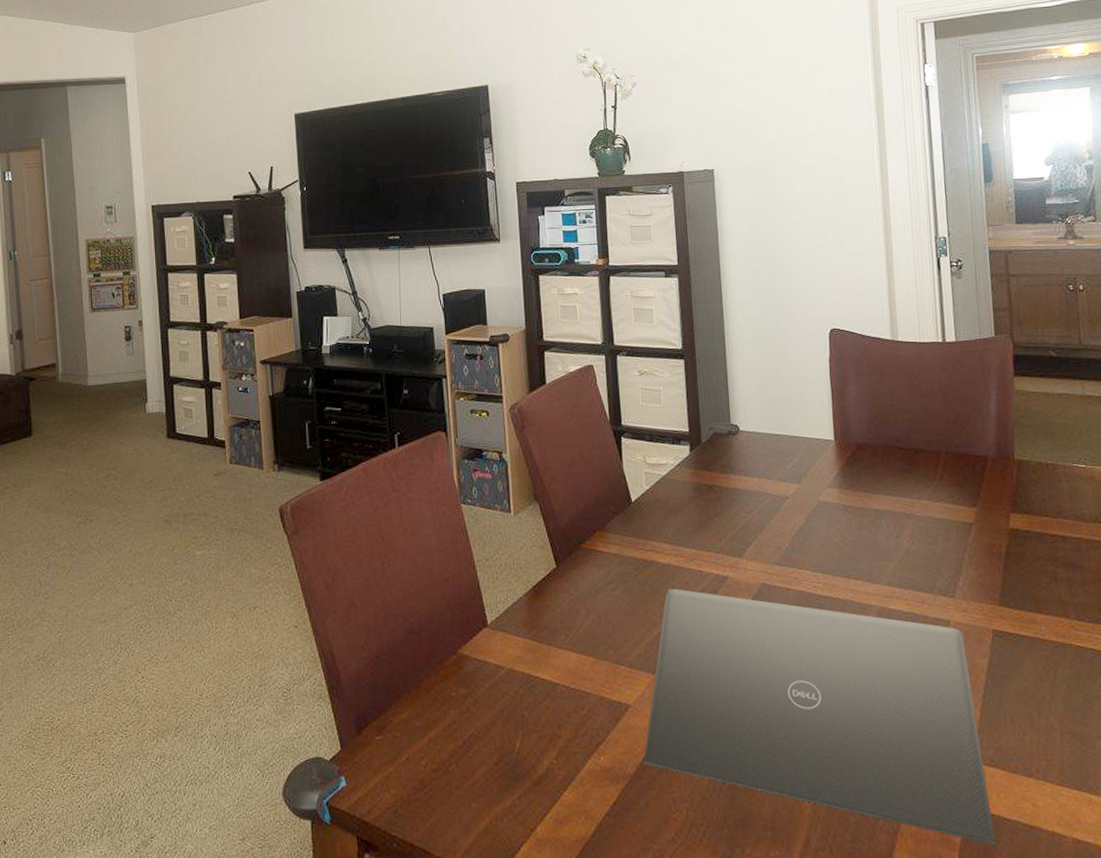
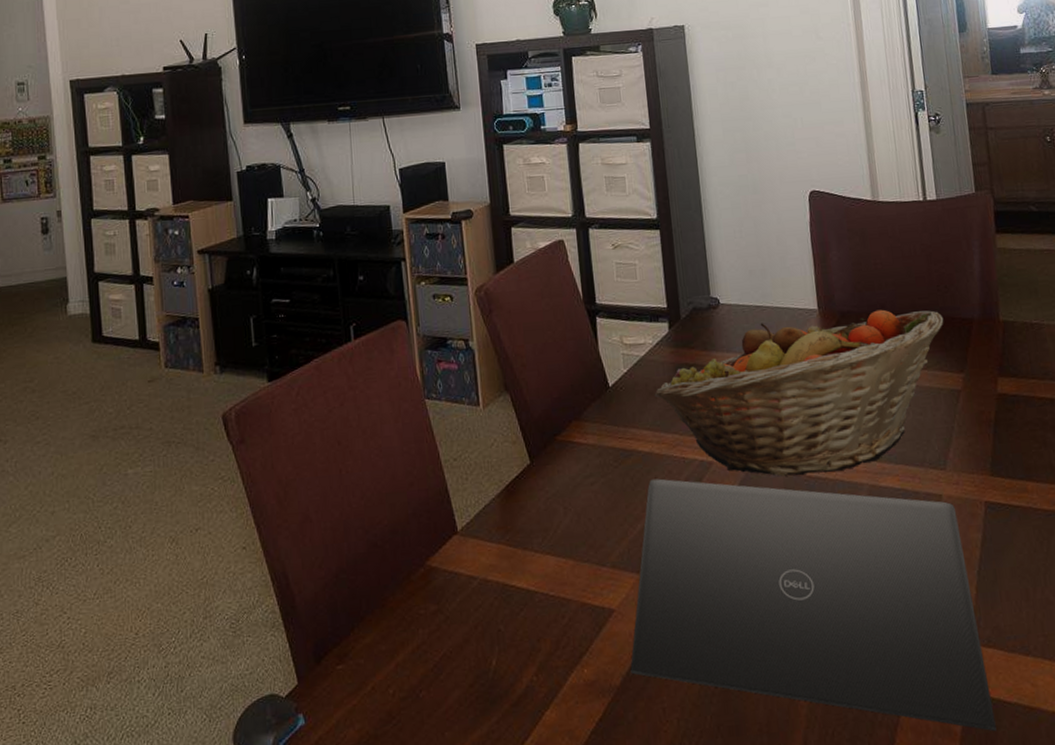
fruit basket: none [674,443,959,594] -> present [654,309,944,477]

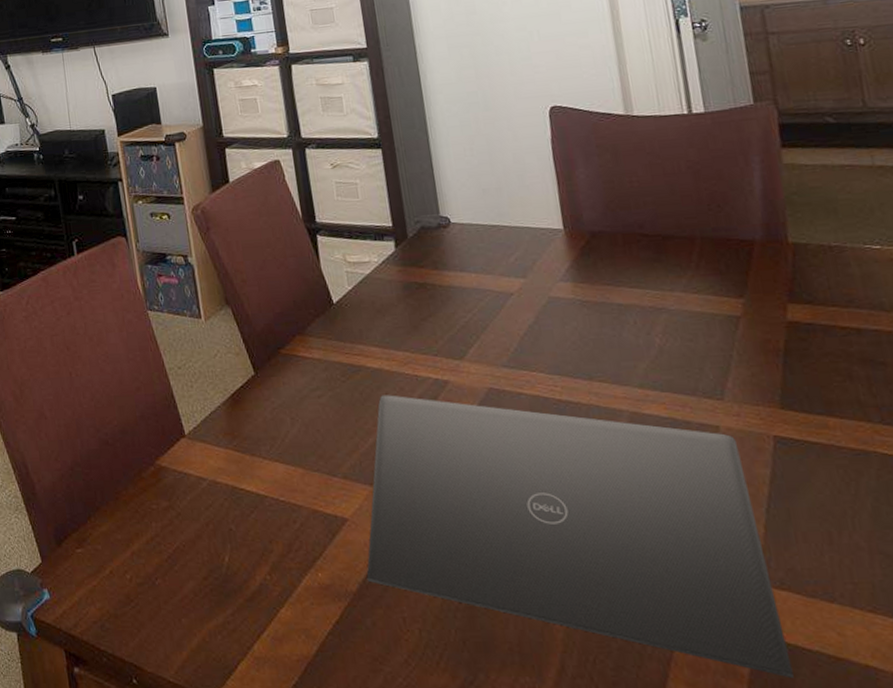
fruit basket: present [654,309,944,477] -> none [382,229,718,399]

